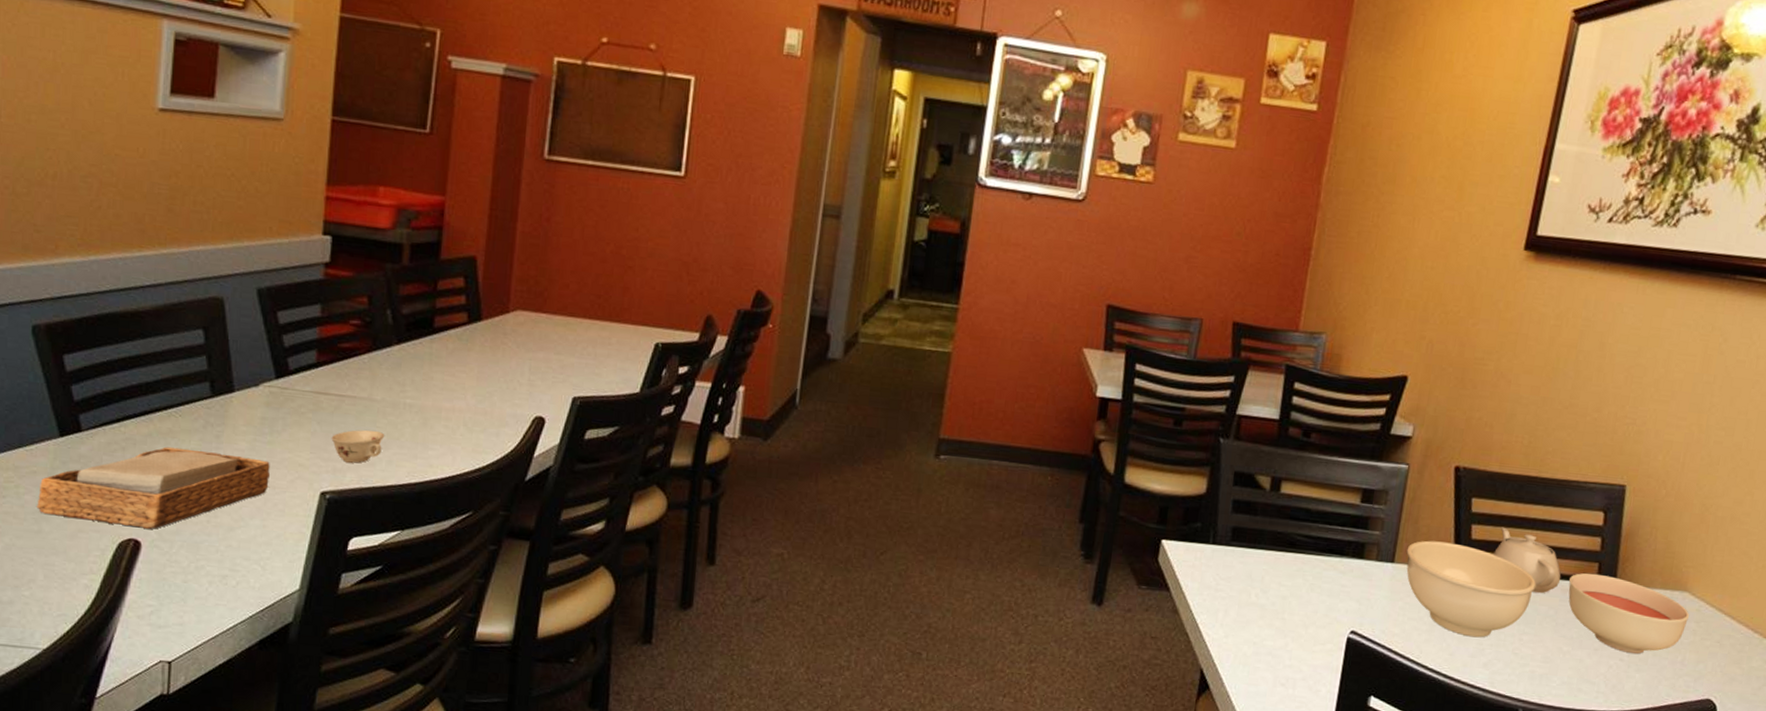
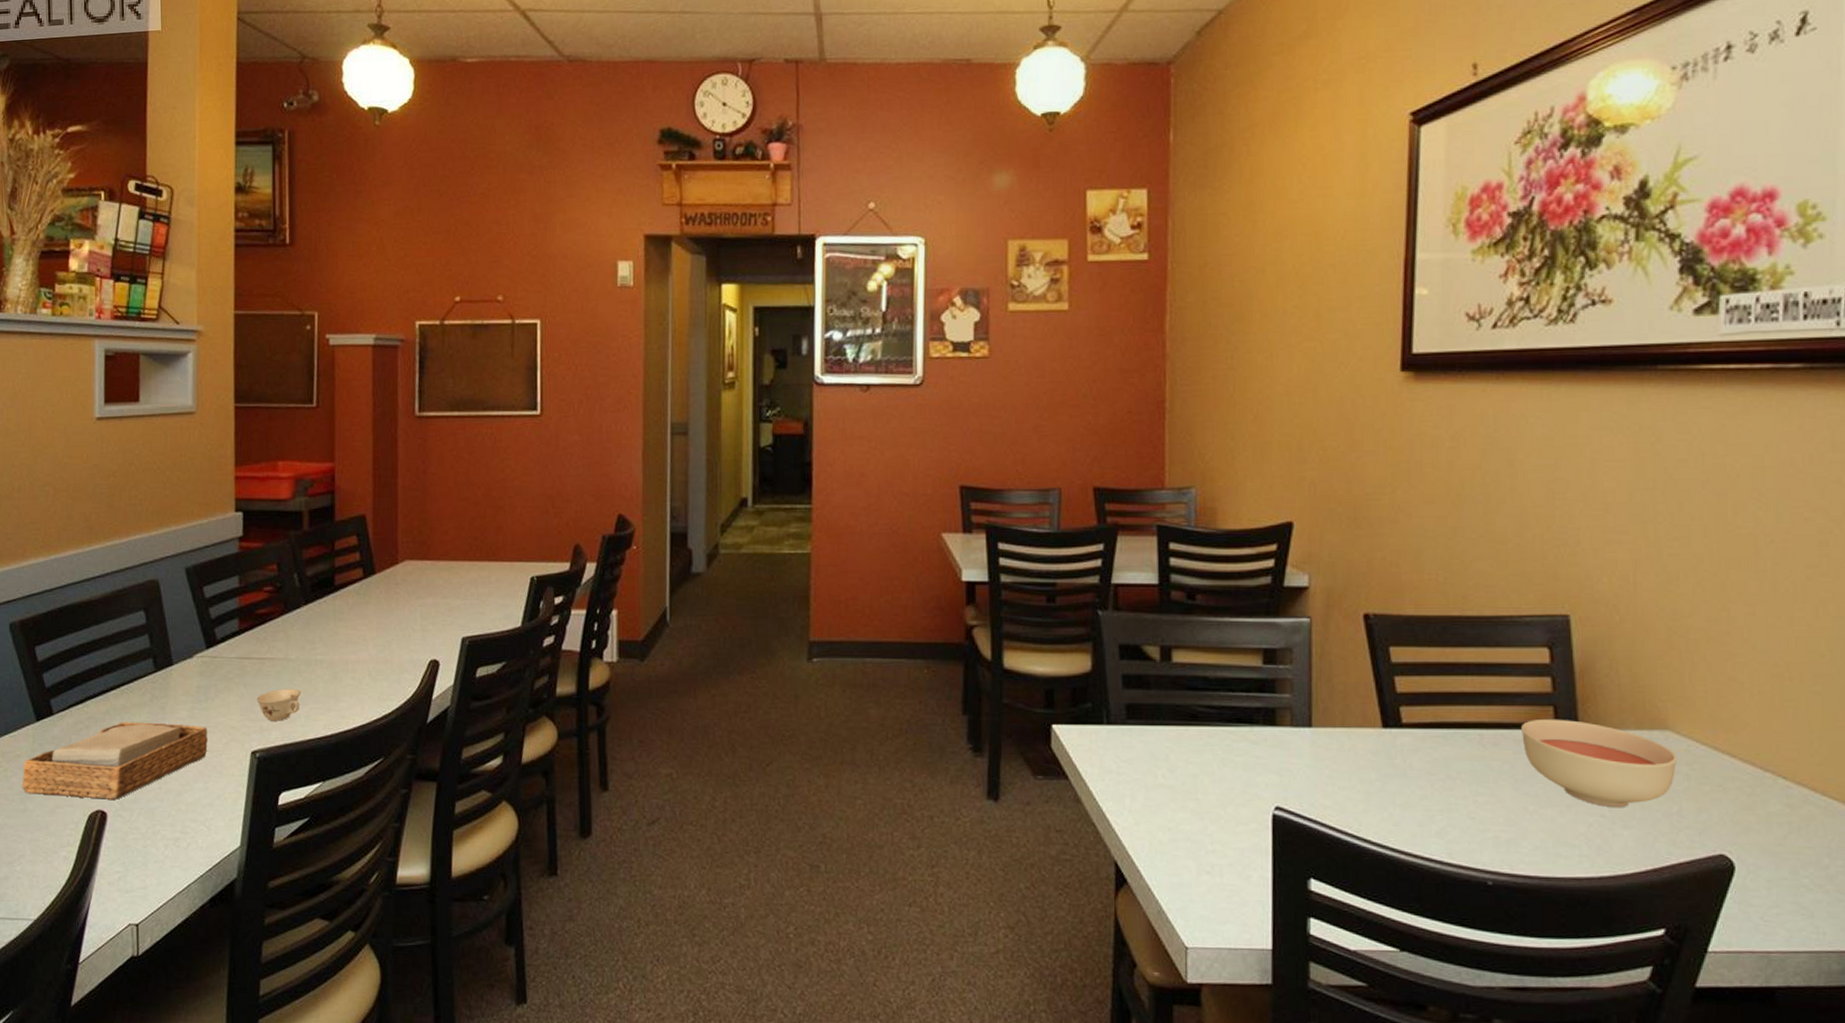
soup bowl: present [1406,540,1537,638] -> none [1324,699,1483,803]
teapot: present [1494,527,1561,593] -> none [1426,676,1511,747]

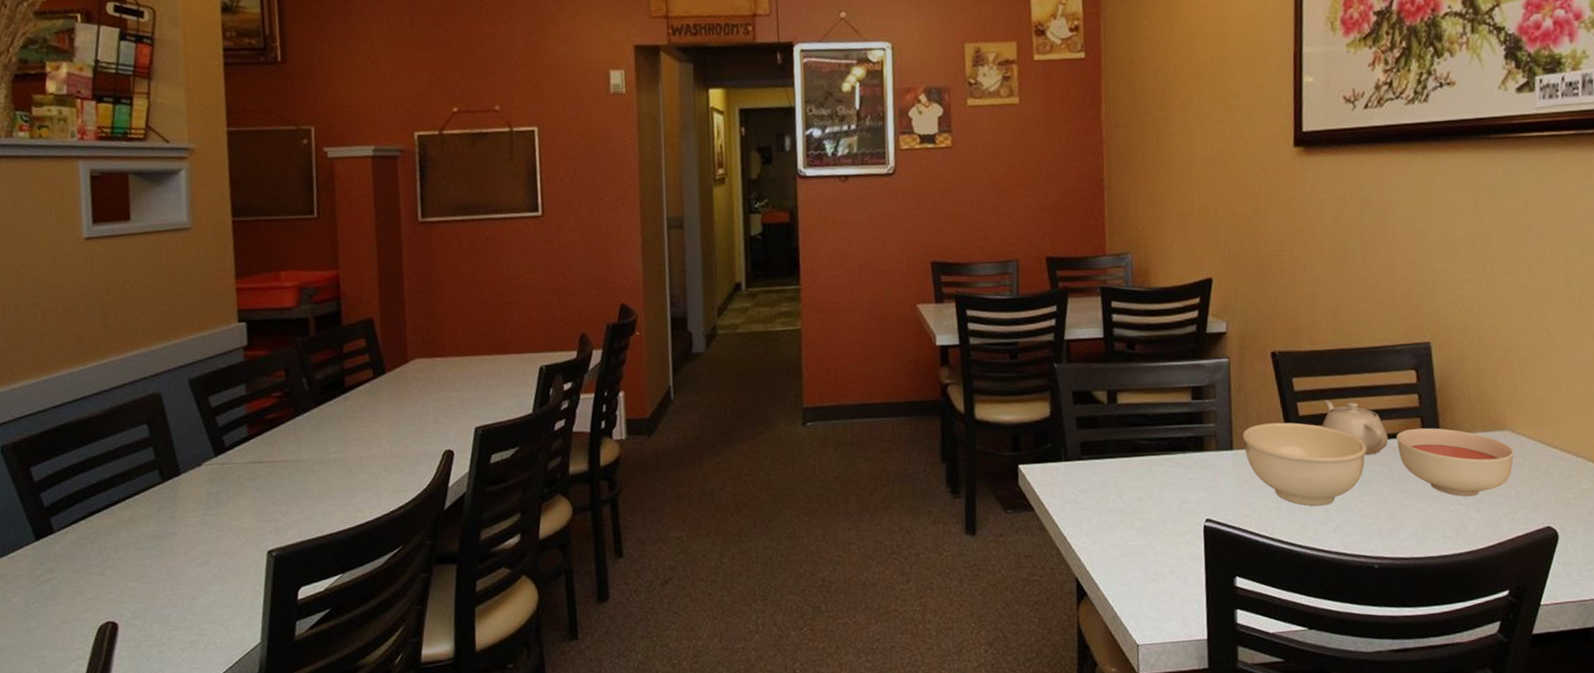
napkin holder: present [22,722,208,800] -> none [23,531,222,613]
teacup: present [256,688,302,721] -> none [270,487,317,521]
soup bowl: none [1324,699,1483,803] -> present [1242,422,1368,506]
teapot: none [1426,676,1511,747] -> present [1322,399,1389,456]

